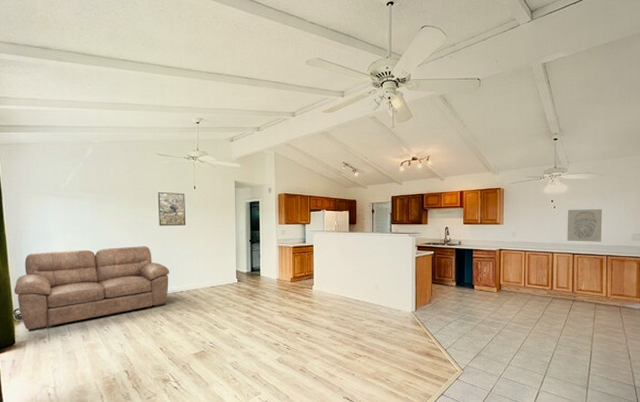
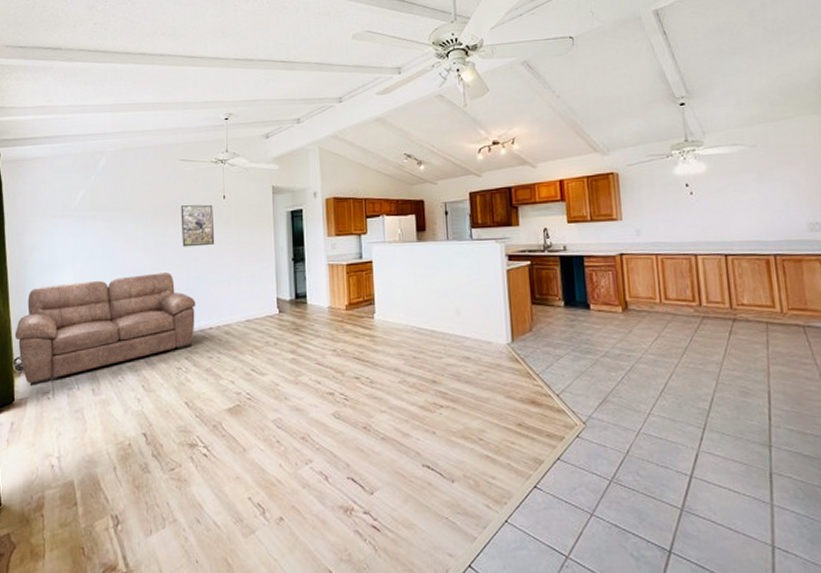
wall art: present [567,209,603,242] -> none [709,192,764,238]

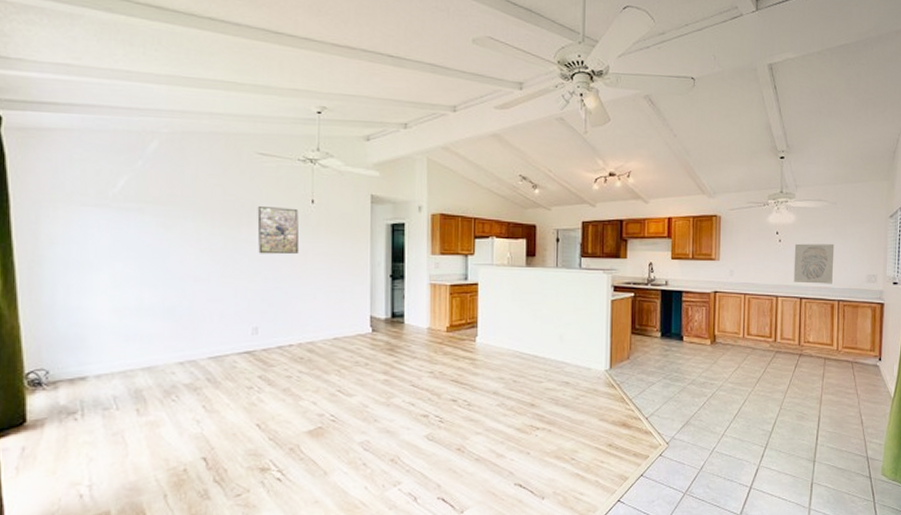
sofa: present [14,273,196,386] -> none [26,281,274,405]
wall art: none [709,192,764,238] -> present [793,243,835,284]

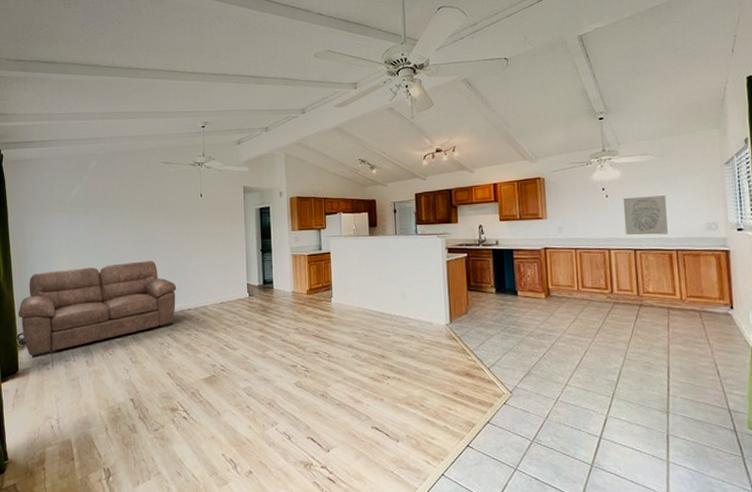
sofa: none [26,281,274,405] -> present [18,261,177,358]
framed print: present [257,207,300,255] -> none [163,202,193,239]

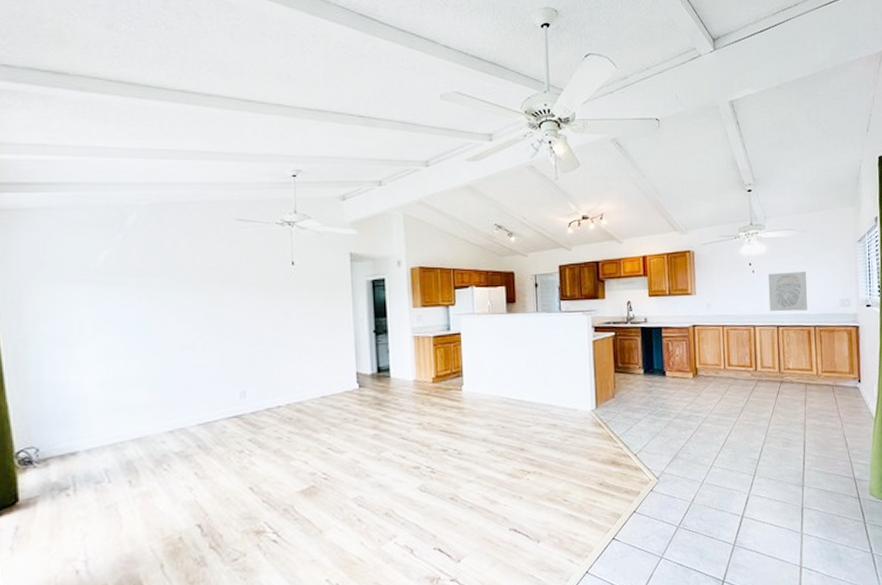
sofa: present [18,261,177,358] -> none [14,347,261,482]

